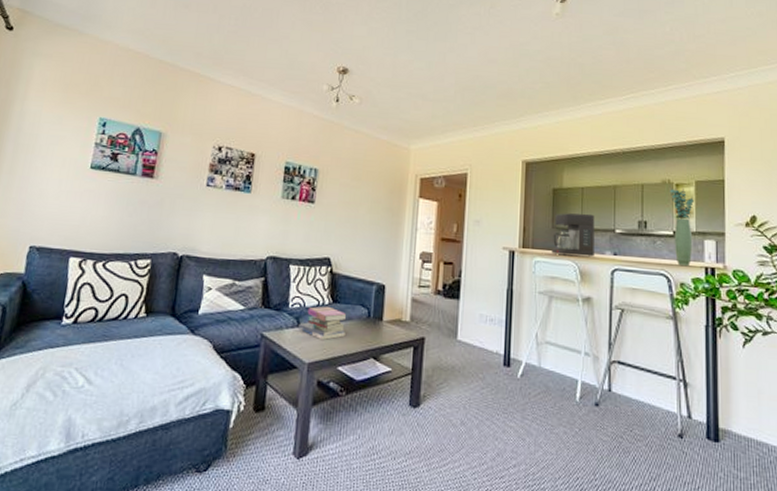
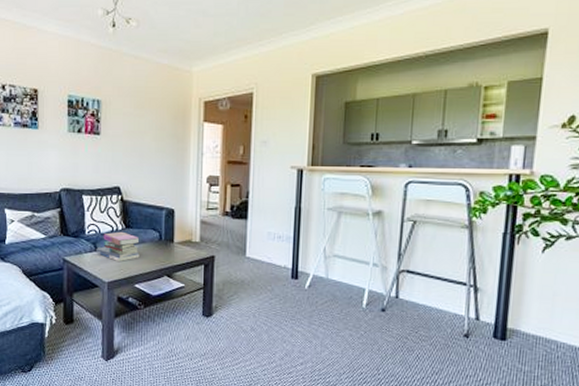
coffee maker: present [551,213,595,257] -> none [342,126,390,171]
vase: present [669,186,694,267] -> none [476,90,504,175]

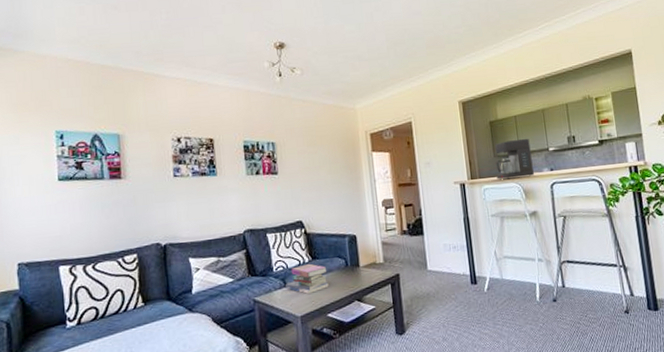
coffee maker: none [342,126,390,171] -> present [495,138,535,180]

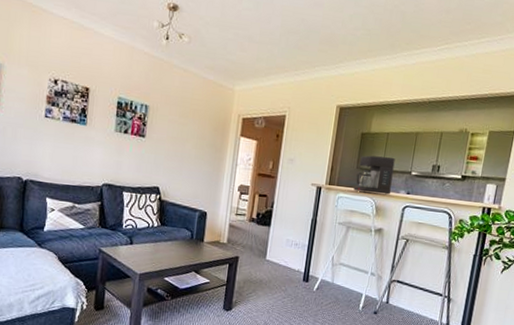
books: present [284,263,329,294] -> none [130,228,172,256]

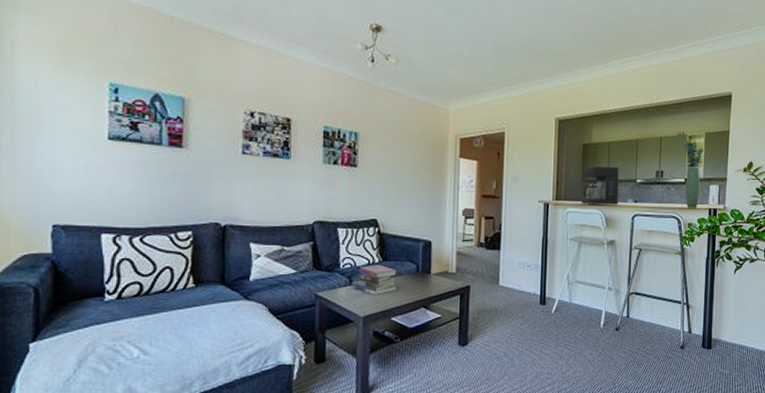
books: none [130,228,172,256] -> present [350,264,397,295]
vase: none [459,135,485,206] -> present [683,138,703,209]

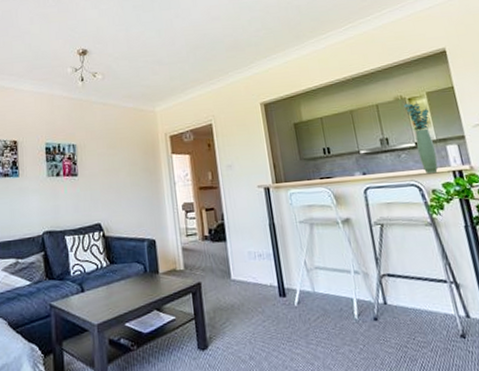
books: present [350,264,397,295] -> none [81,268,127,300]
coffee maker: present [581,166,619,205] -> none [300,140,346,184]

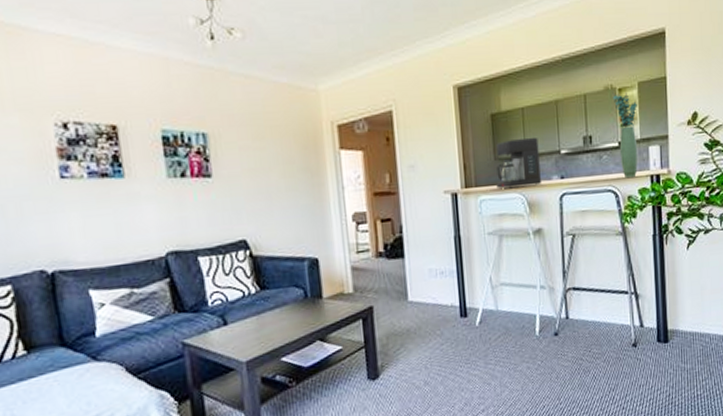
coffee maker: none [300,140,346,184] -> present [496,137,542,189]

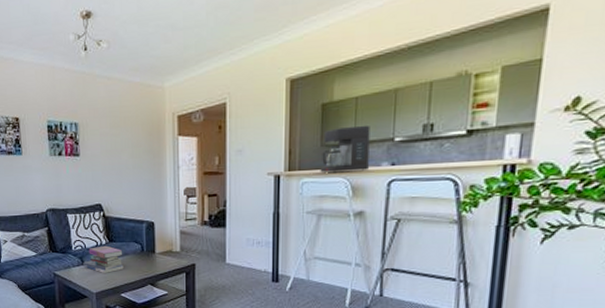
books: none [224,294,283,334] -> present [82,245,124,273]
vase: present [612,91,639,179] -> none [465,77,497,168]

